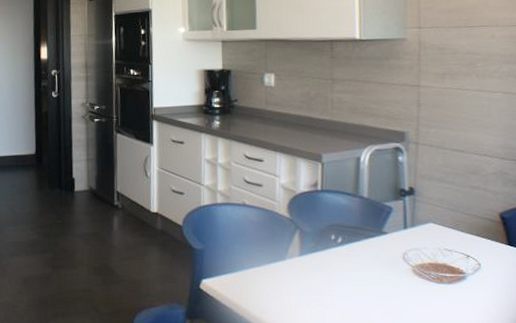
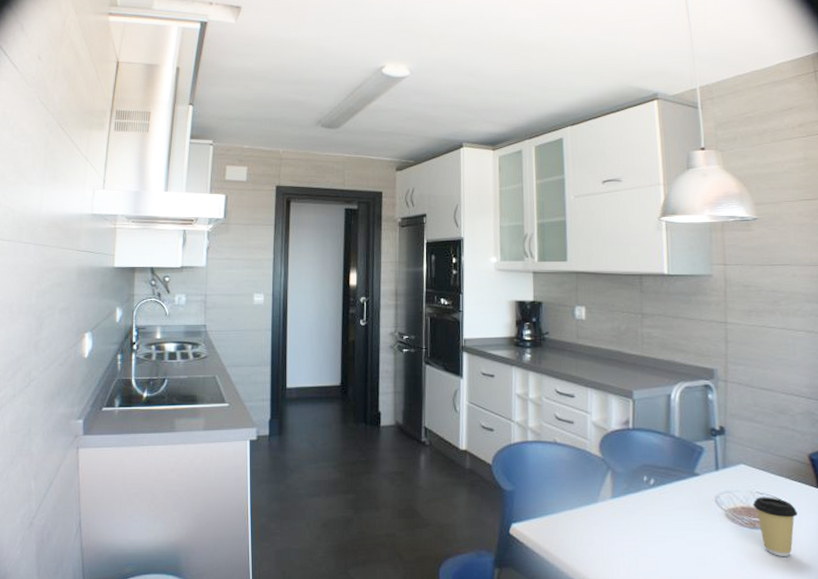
coffee cup: none [440,253,486,309] -> present [753,497,797,556]

